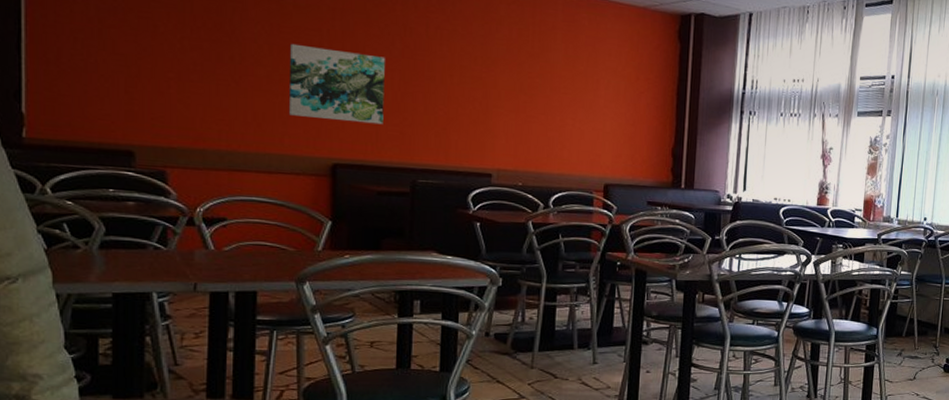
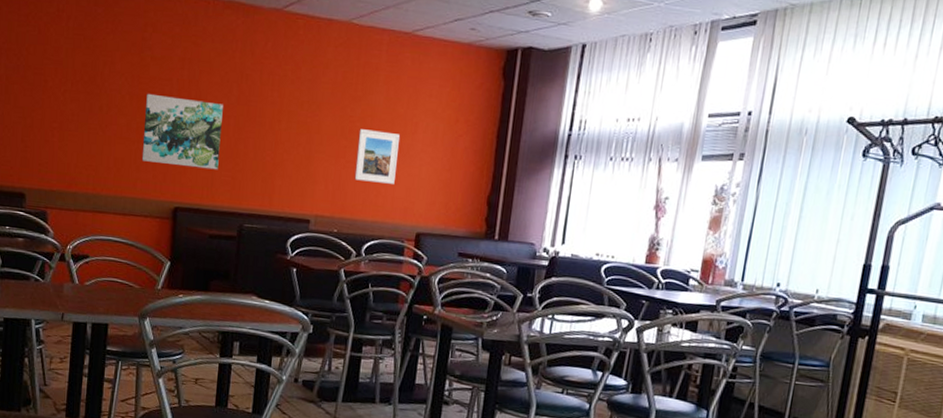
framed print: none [537,85,581,138] -> present [354,129,400,184]

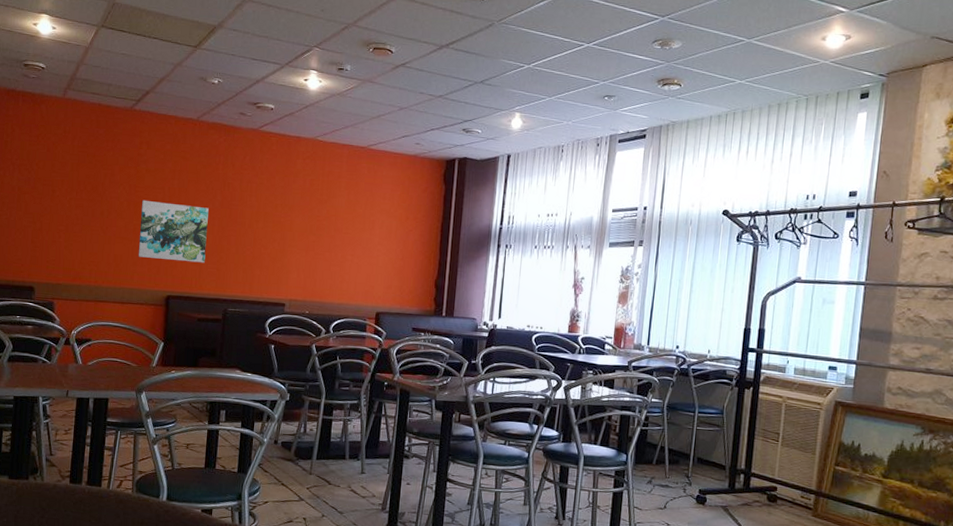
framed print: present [354,129,400,184] -> none [322,226,360,272]

